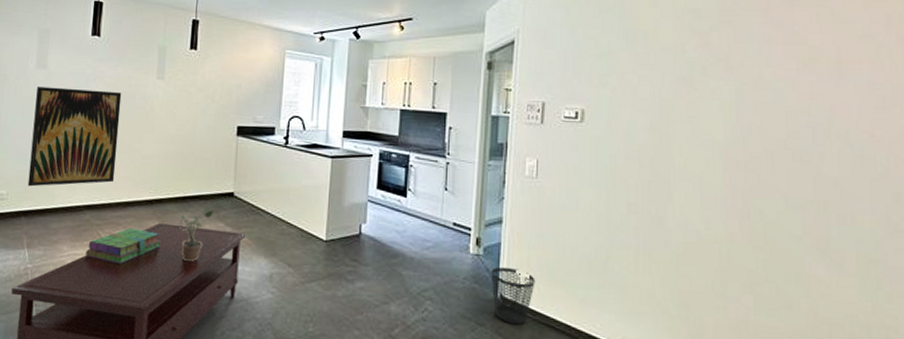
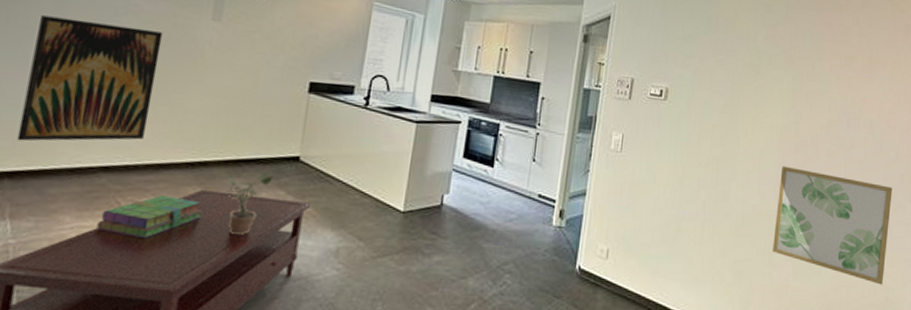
wastebasket: present [491,266,535,325] -> none [571,238,613,296]
wall art: none [725,187,885,324] -> present [773,166,892,285]

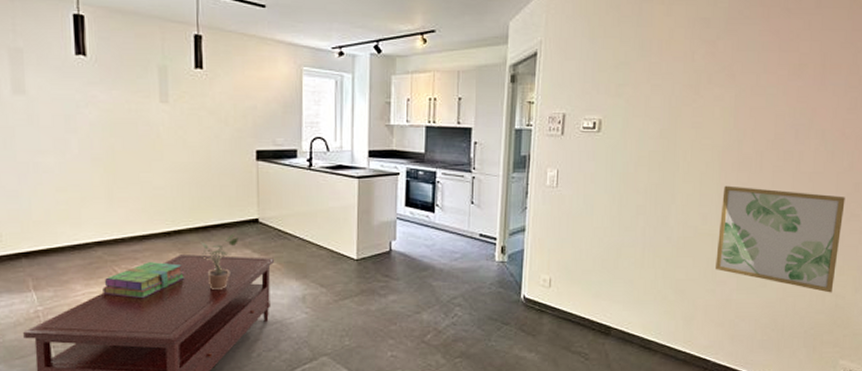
wall art: present [16,15,163,142] -> none [17,115,125,226]

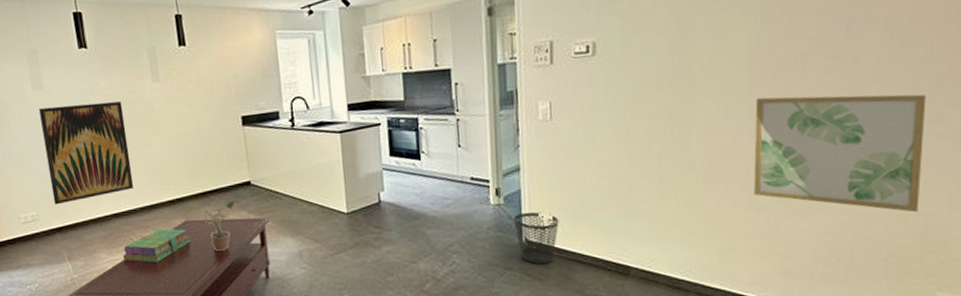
wall art: none [17,115,125,226] -> present [39,101,134,205]
wastebasket: none [515,271,555,321] -> present [513,211,559,265]

